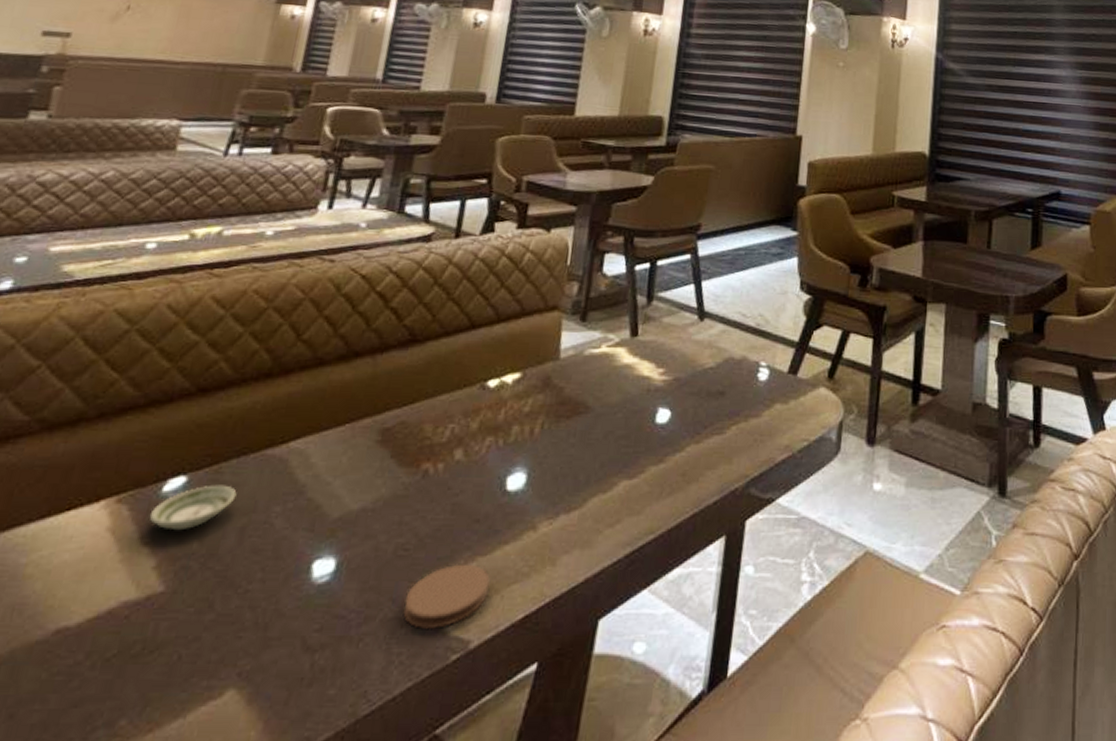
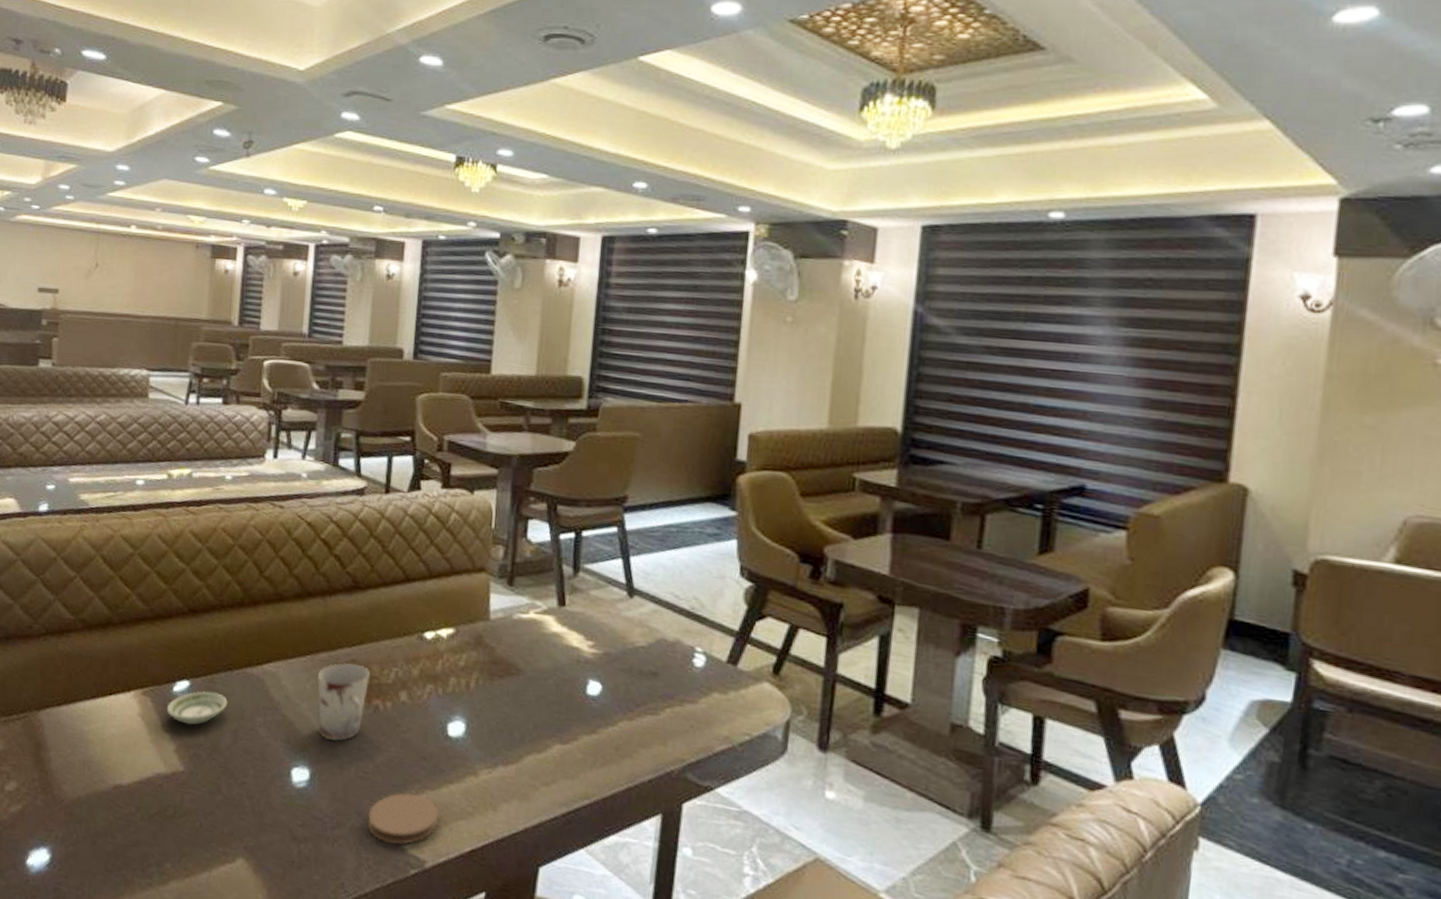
cup: none [353,425,421,518] -> present [318,663,370,741]

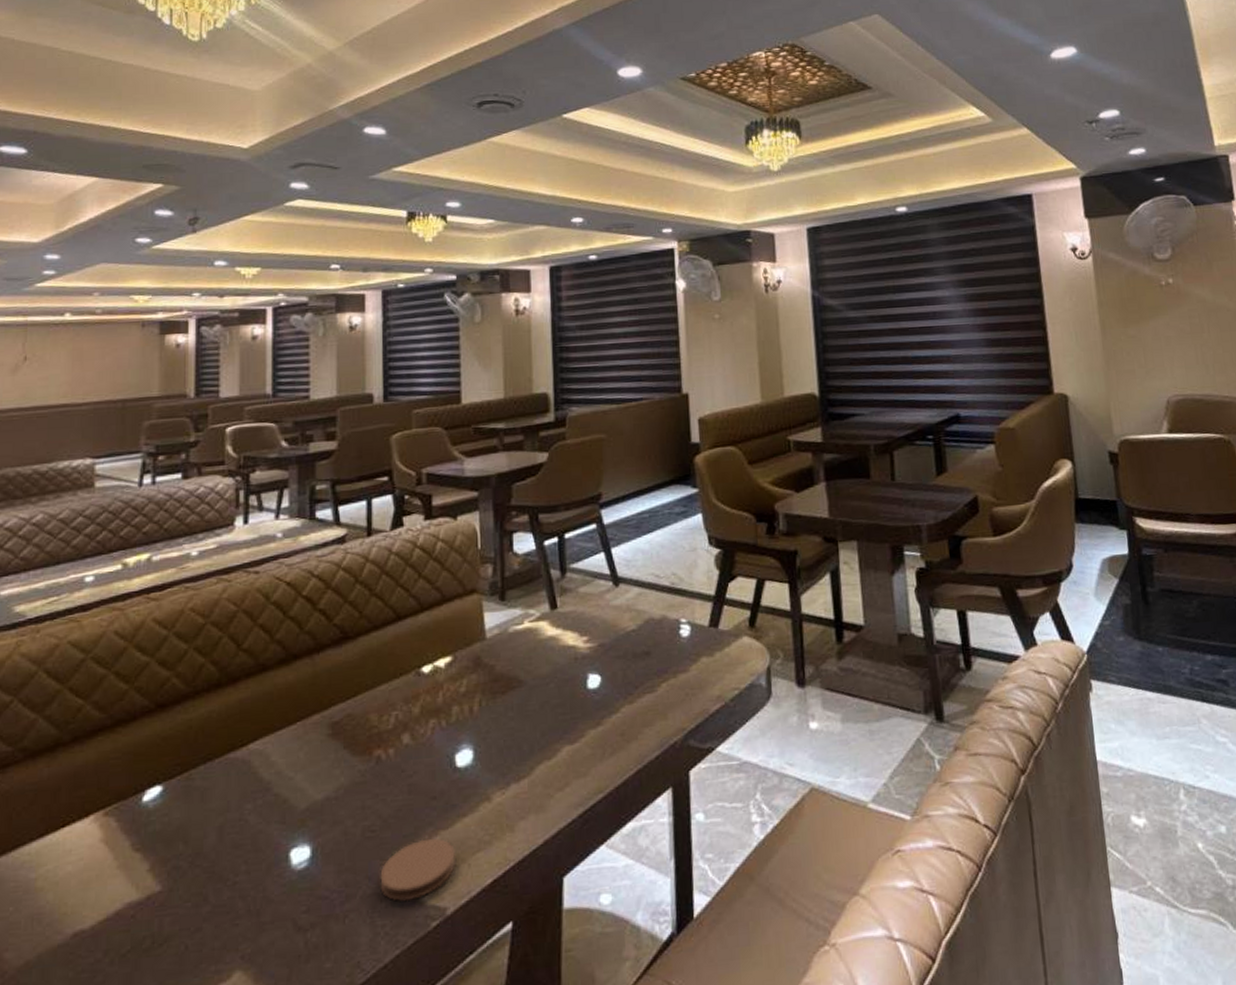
saucer: present [166,691,228,725] -> none [135,789,210,836]
cup: present [318,663,370,741] -> none [312,717,369,807]

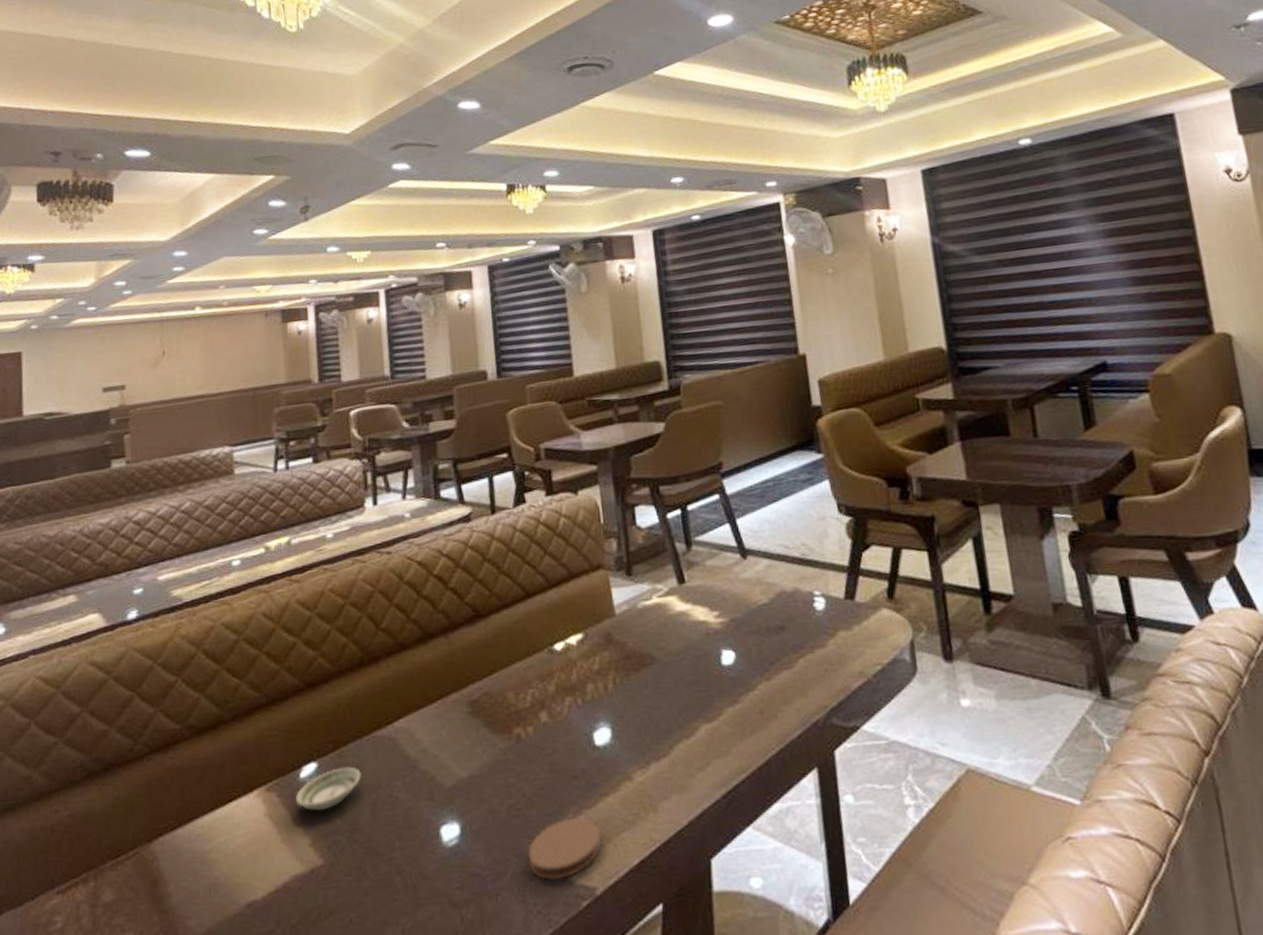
saucer: none [135,789,210,836] -> present [295,766,361,811]

